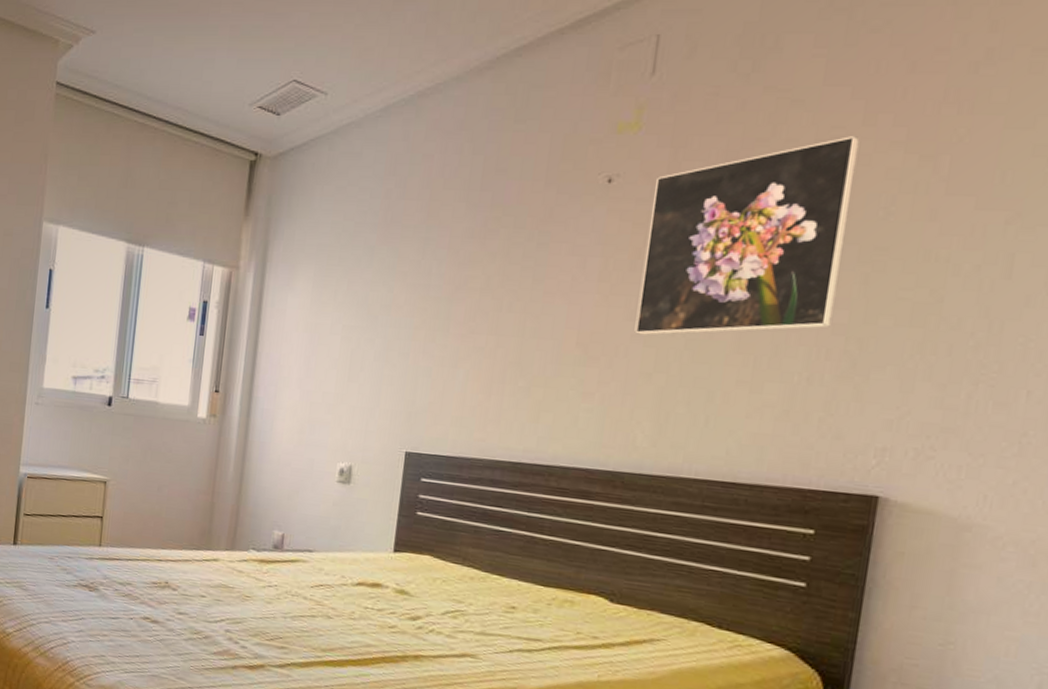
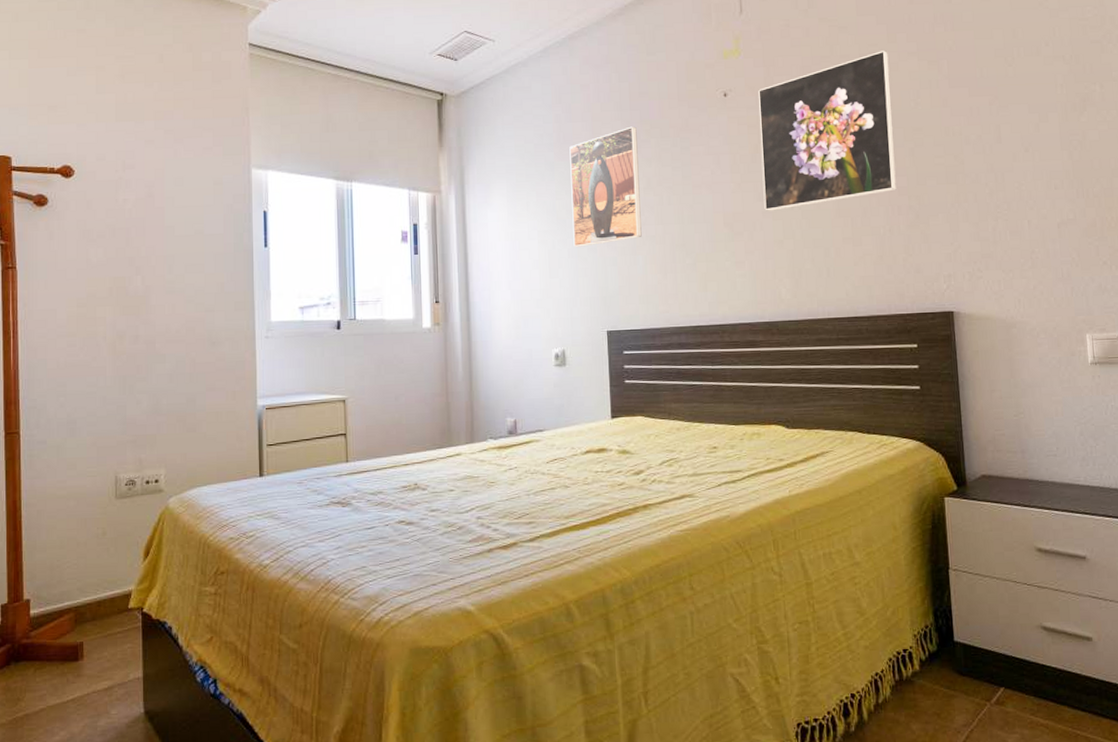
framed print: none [382,211,485,350] -> present [569,126,642,247]

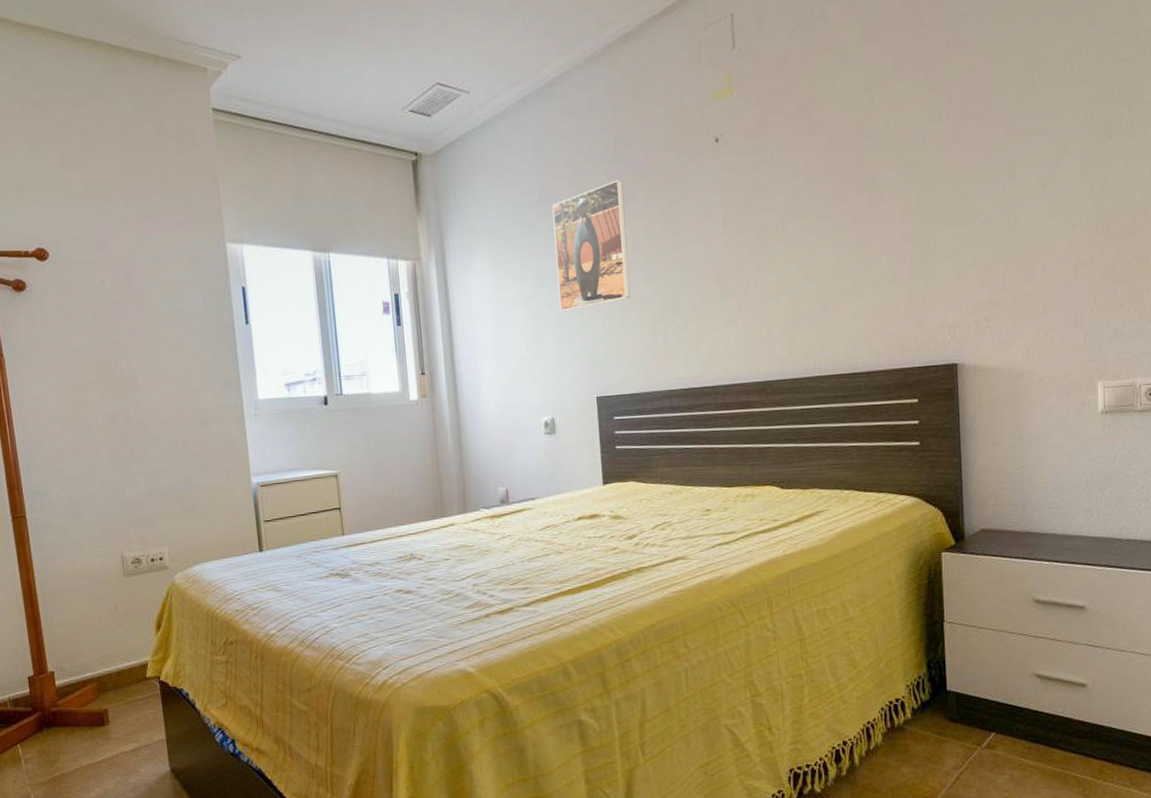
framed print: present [758,51,897,211] -> none [753,82,900,265]

